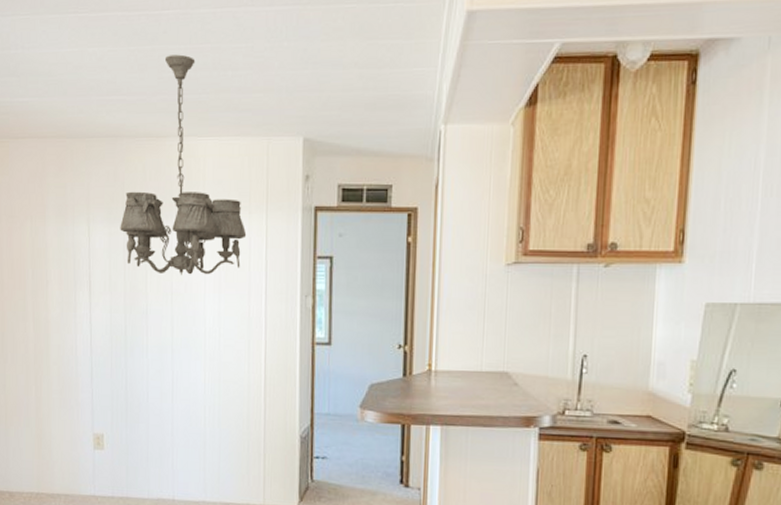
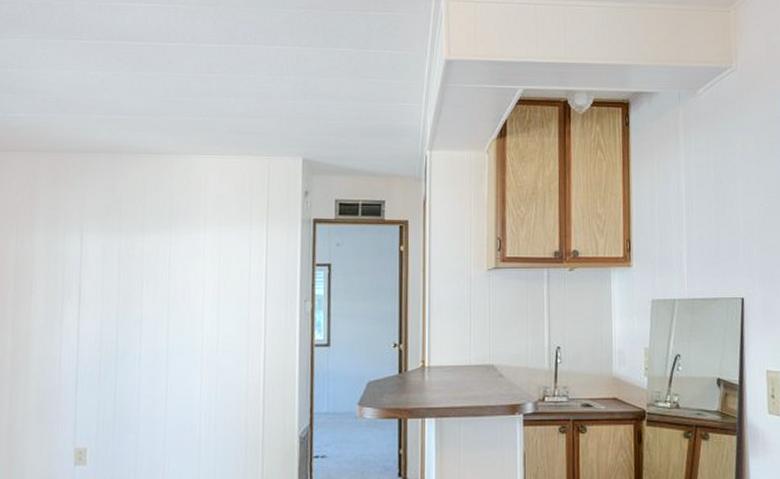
chandelier: present [120,54,247,275] -> none [115,81,247,283]

